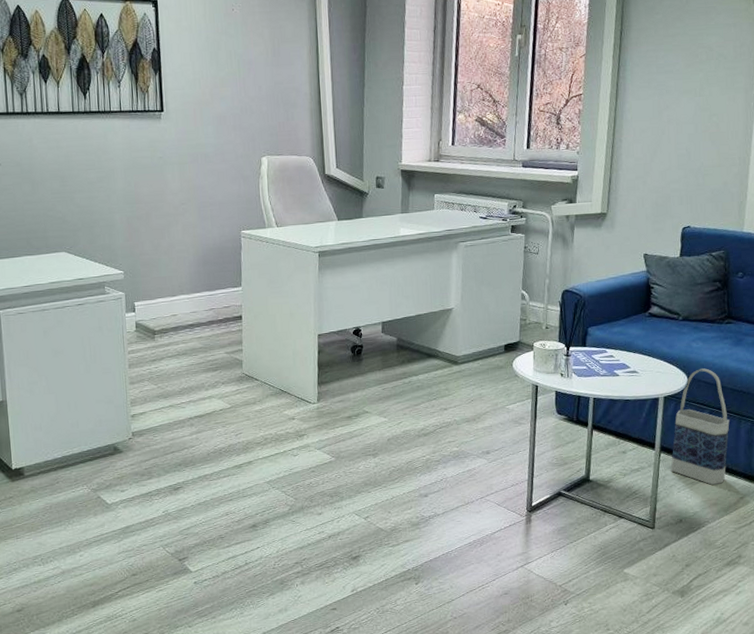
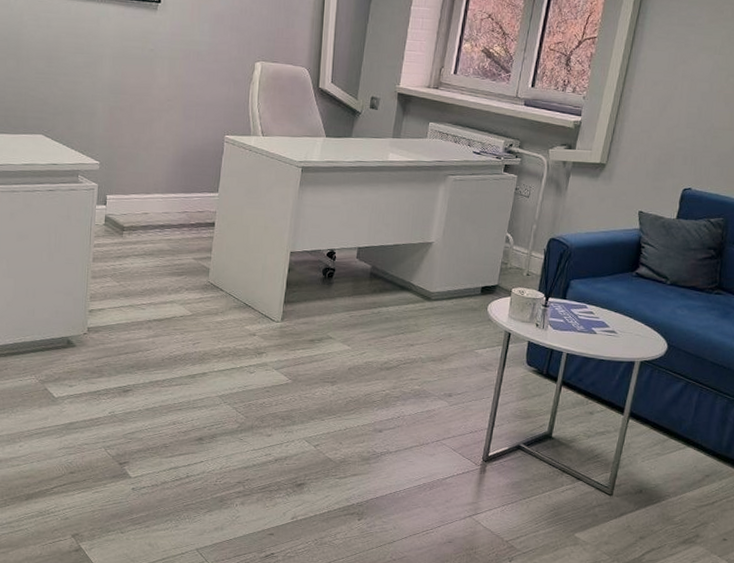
bag: present [670,368,730,485] -> none [637,337,706,459]

